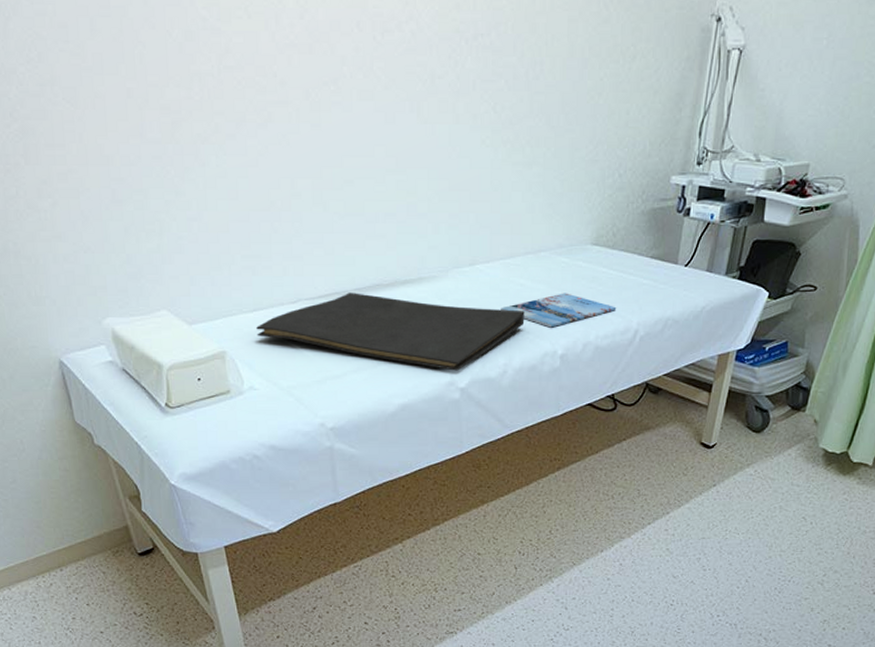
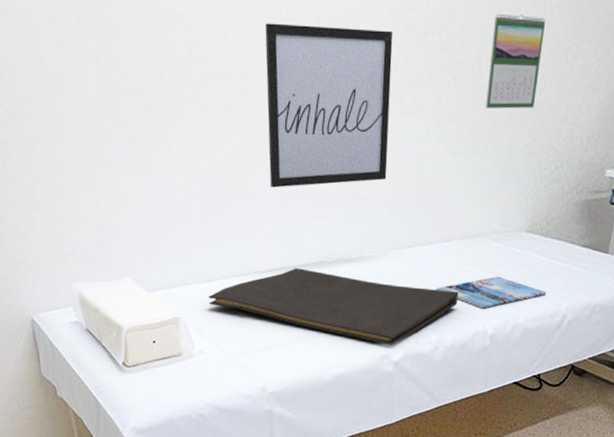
wall art: none [301,27,442,207] -> present [265,23,393,188]
calendar: none [543,12,601,115] -> present [486,13,546,109]

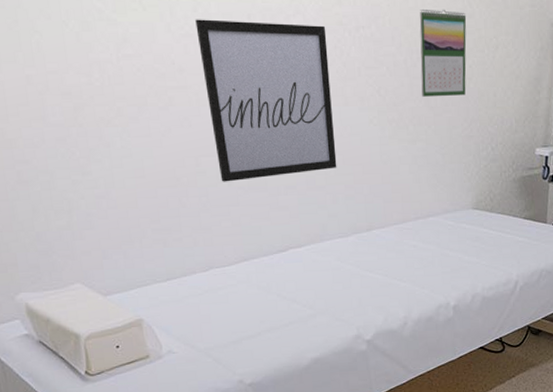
hand towel: present [209,268,459,345] -> none [171,259,420,325]
magazine: present [436,276,547,309] -> none [397,251,498,283]

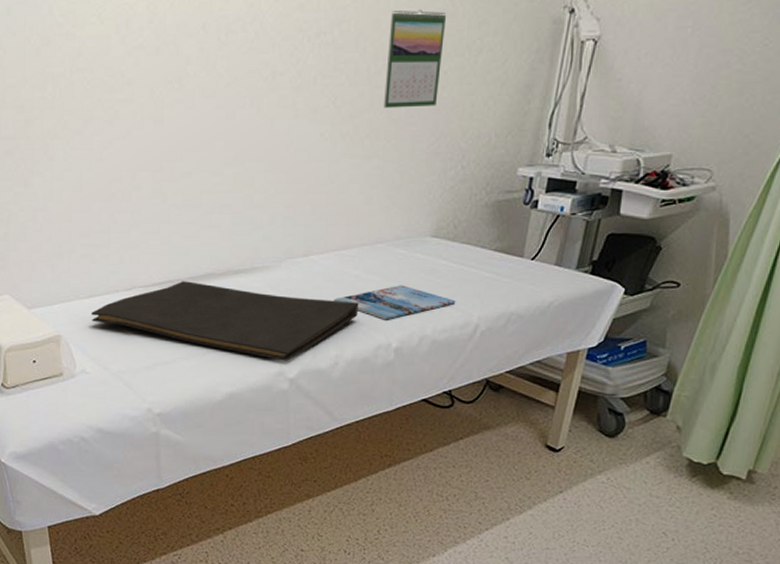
hand towel: none [171,259,420,325] -> present [91,281,359,361]
wall art: present [195,19,337,182] -> none [149,30,284,198]
magazine: none [397,251,498,283] -> present [334,285,456,320]

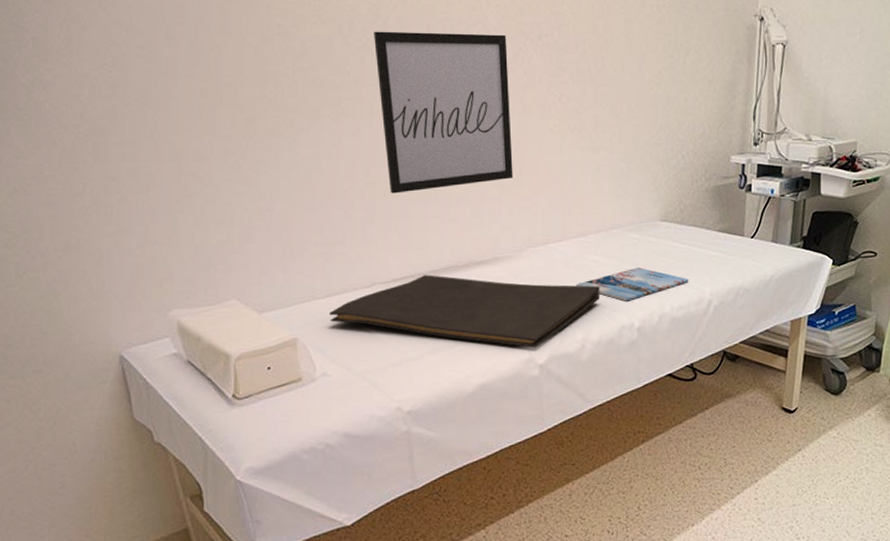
wall art: none [149,30,284,198] -> present [374,31,514,194]
calendar: present [384,9,447,108] -> none [605,15,656,104]

